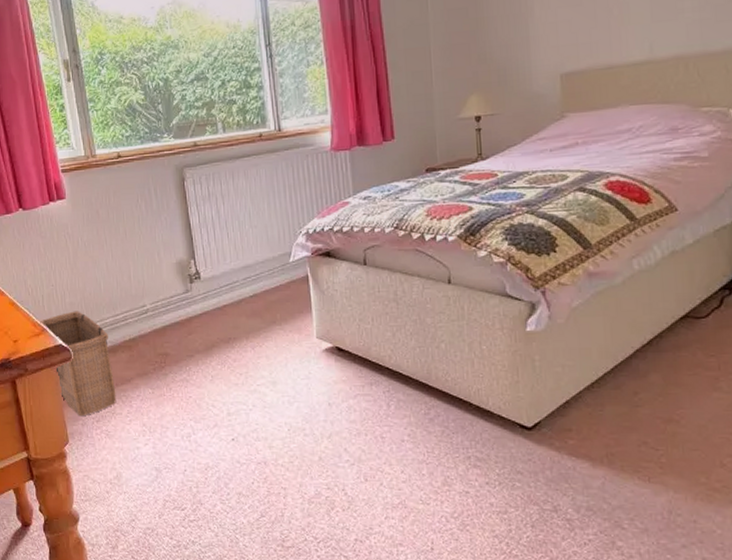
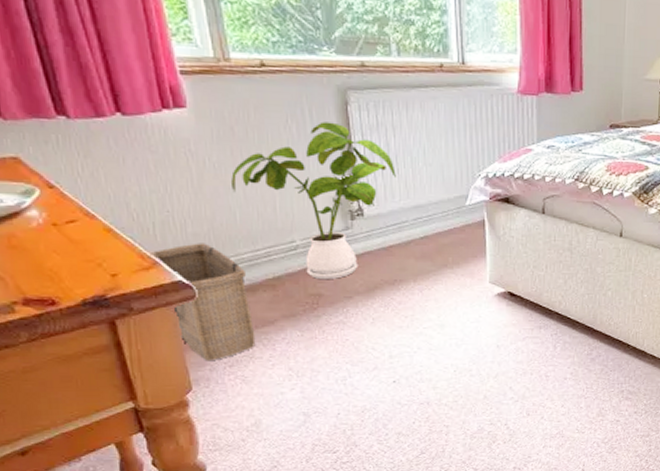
house plant: none [97,197,226,340] -> present [231,122,396,280]

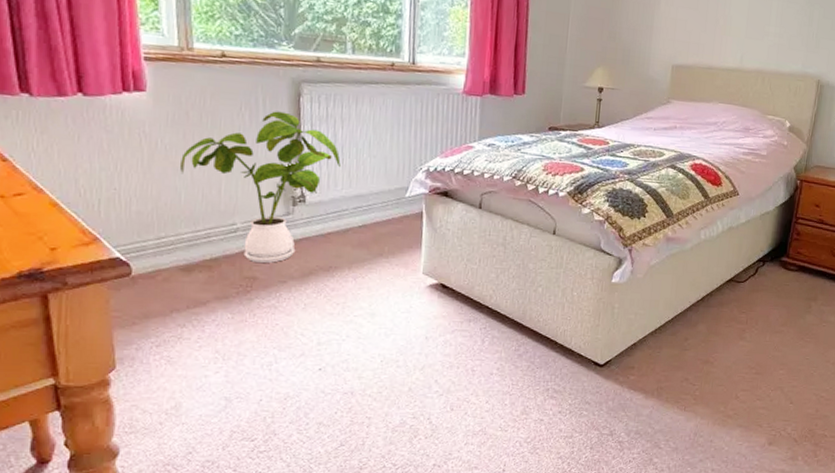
basket: present [150,243,256,362] -> none [91,221,186,340]

